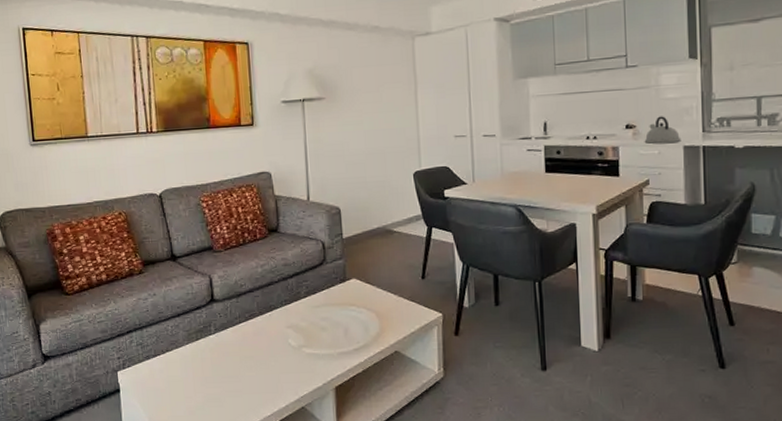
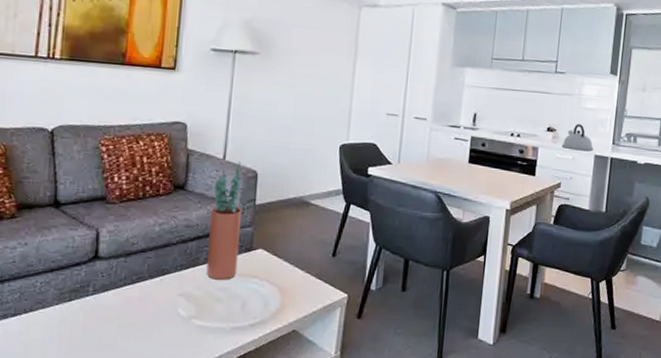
vase: none [303,200,336,312] -> present [206,161,242,281]

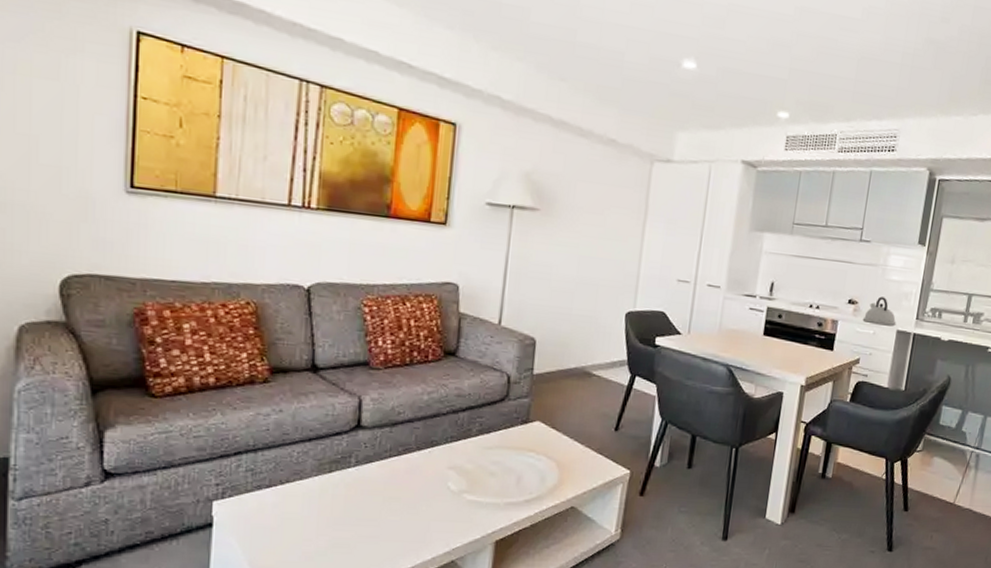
vase: present [206,161,242,281] -> none [479,327,519,454]

